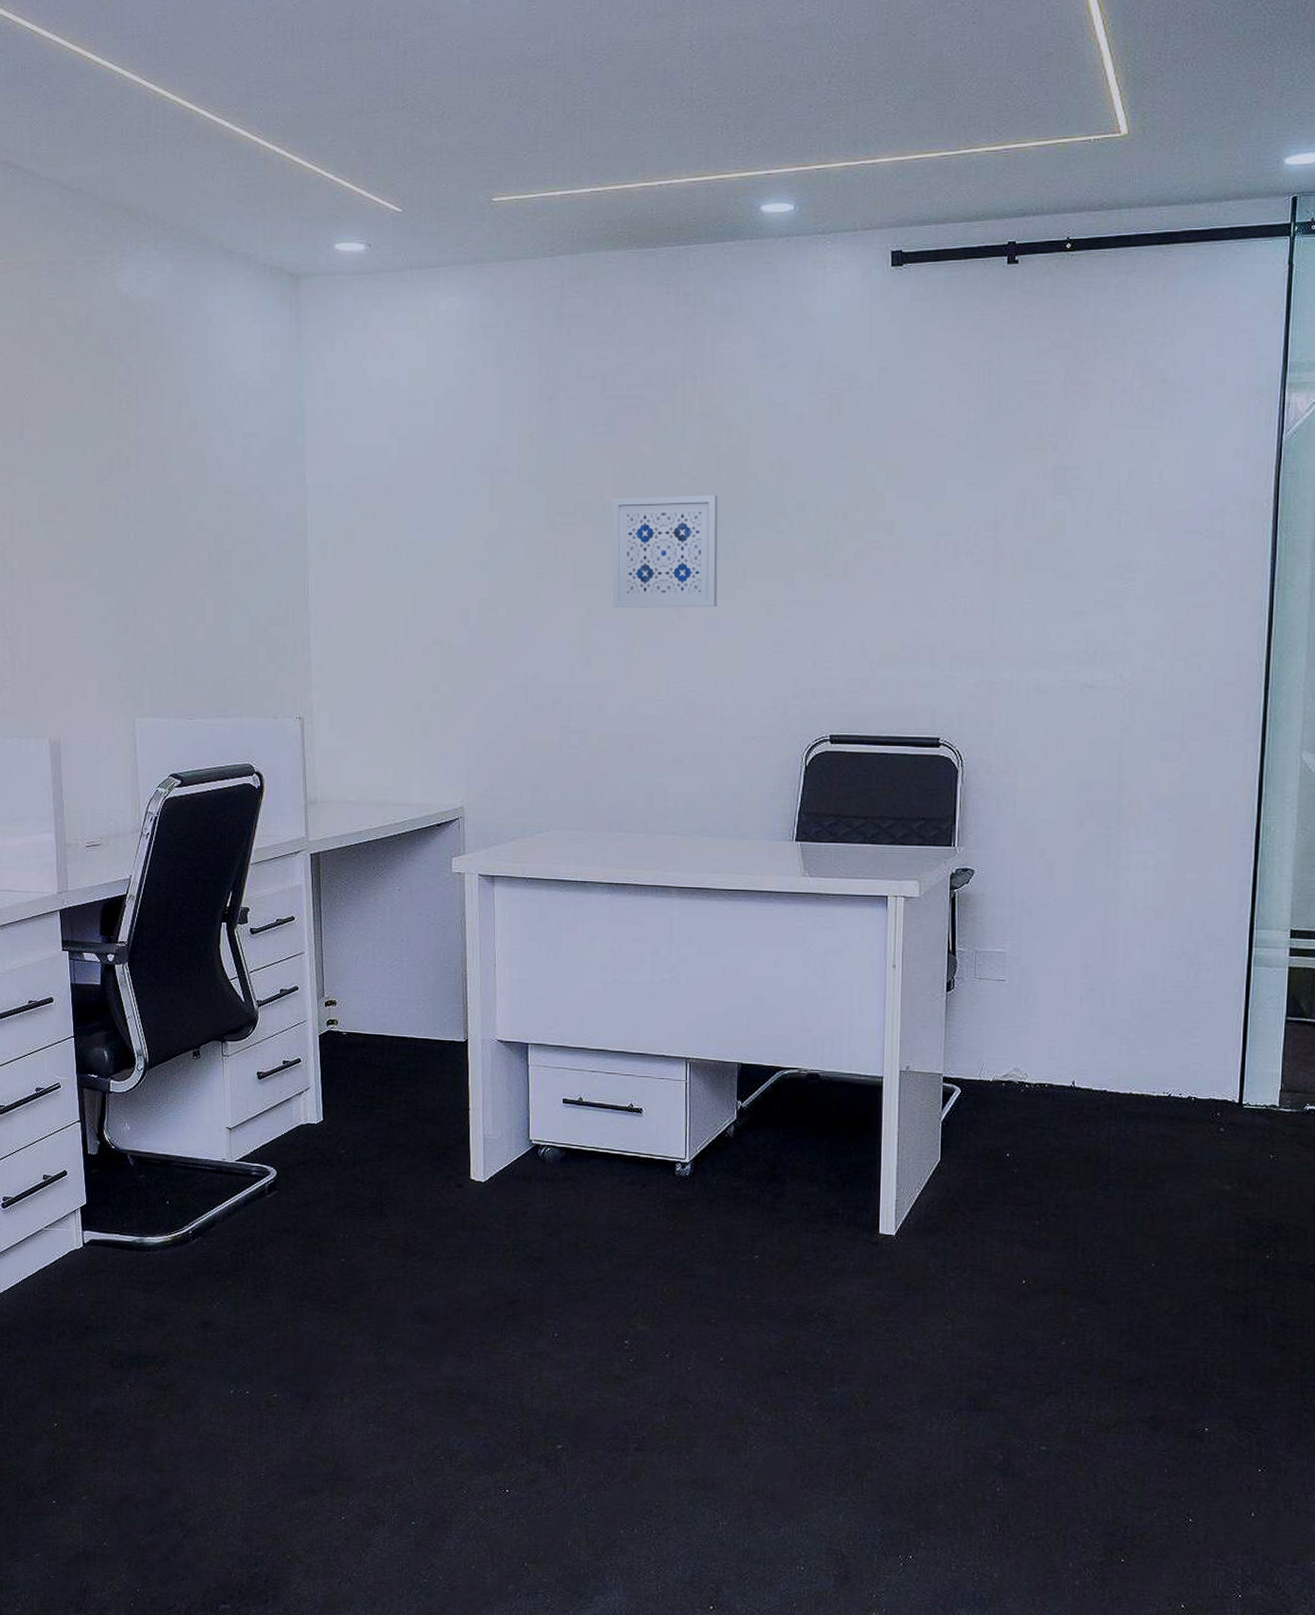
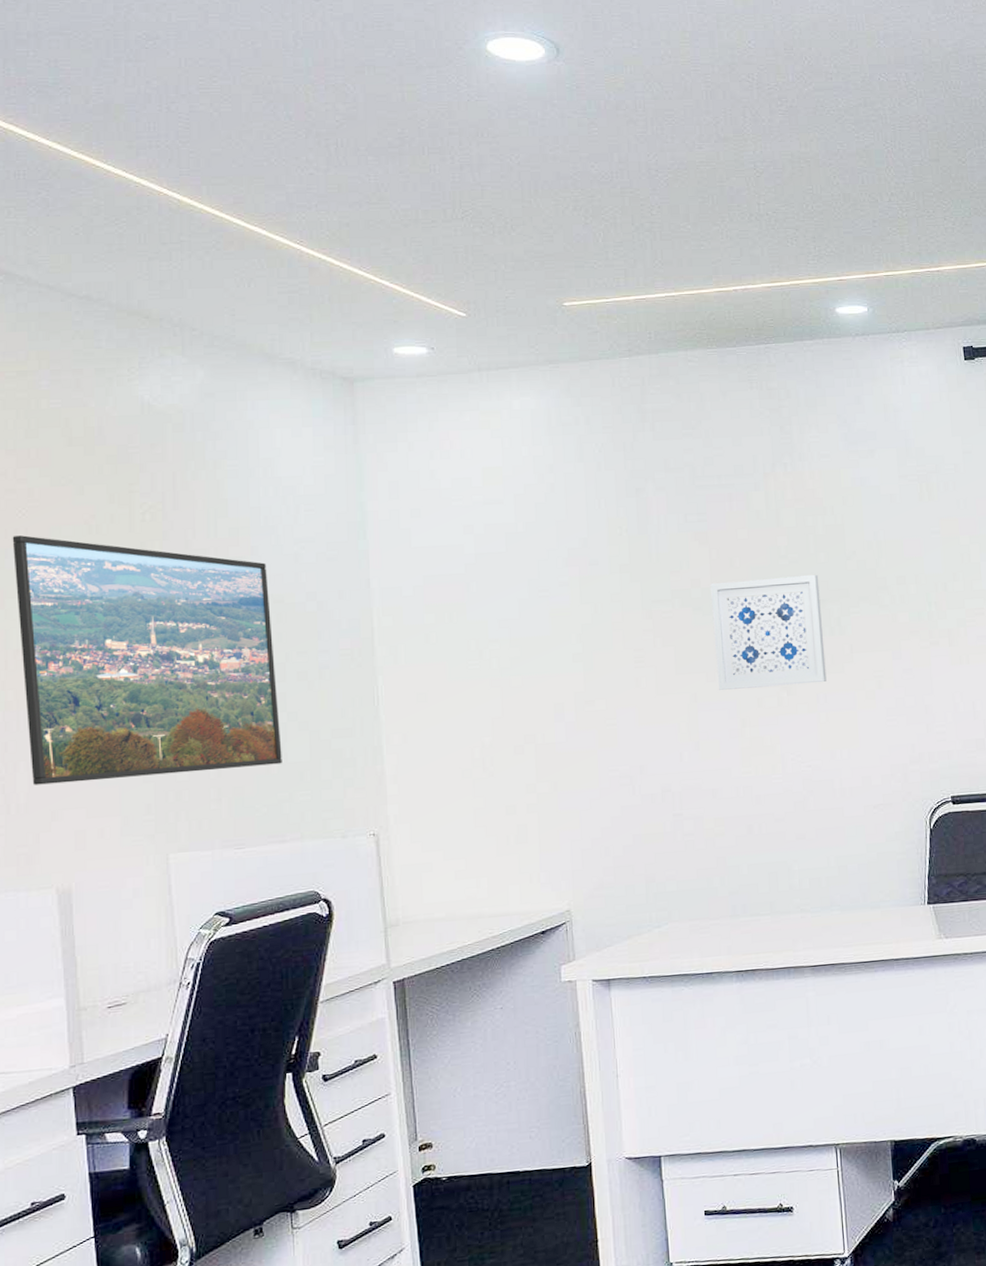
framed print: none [18,418,227,647] -> present [12,535,282,785]

